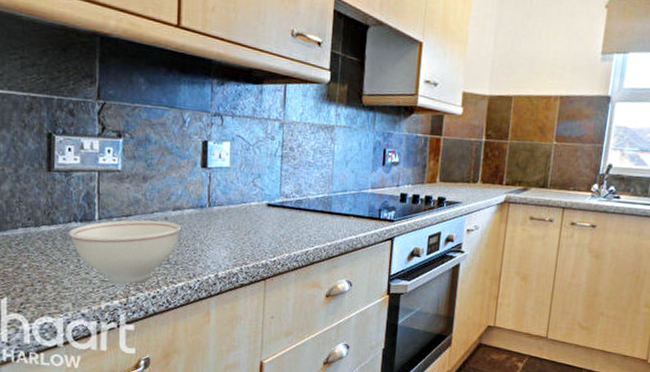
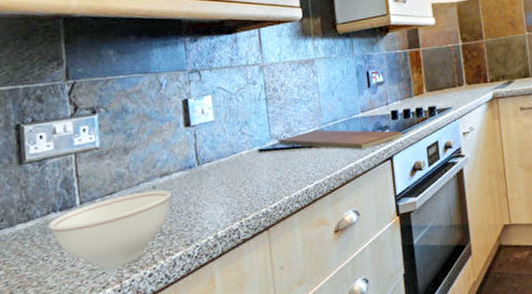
chopping board: none [286,196,408,225] -> present [278,130,403,150]

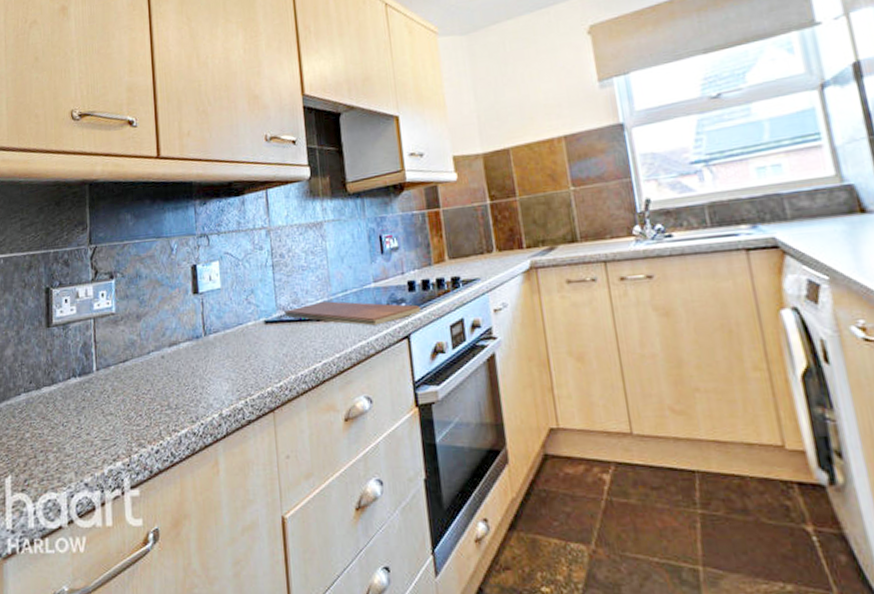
bowl: present [47,189,172,271] -> none [67,359,180,442]

